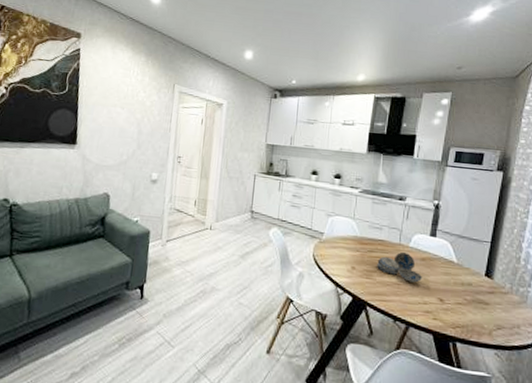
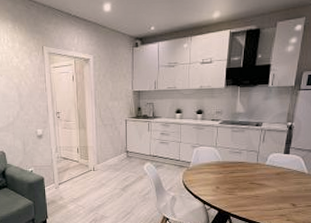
decorative bowl: present [377,252,422,283] -> none [238,170,277,194]

